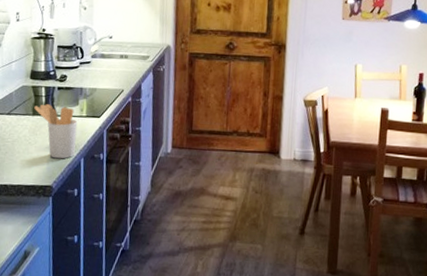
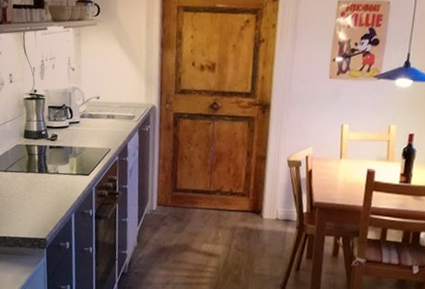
utensil holder: present [34,104,78,159] -> none [28,162,68,214]

